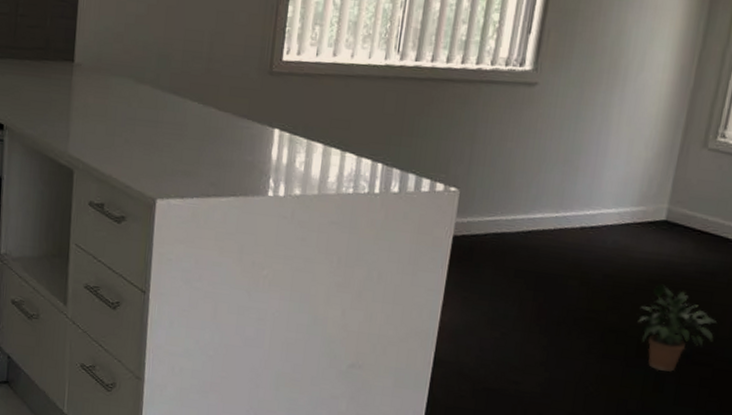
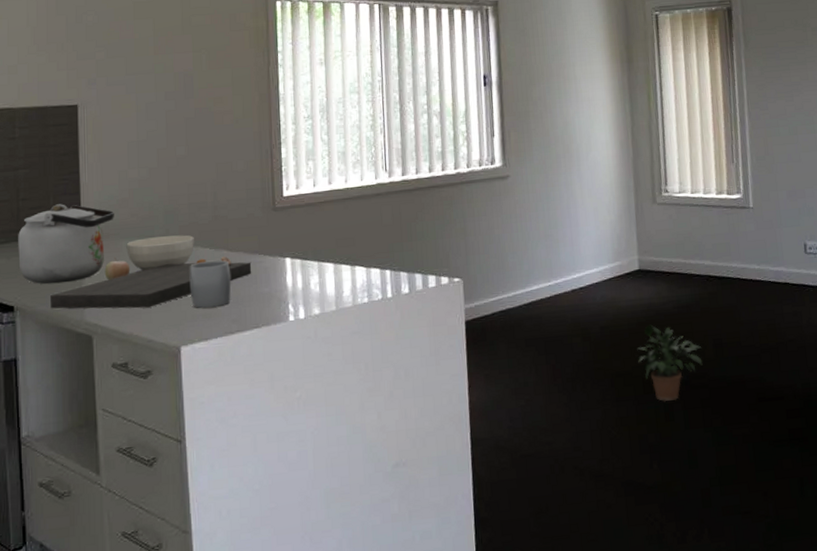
kettle: none [12,26,108,111] -> present [18,204,114,284]
cutting board: none [37,110,239,153] -> present [50,256,252,309]
fruit: none [91,93,117,117] -> present [104,256,131,280]
bowl: none [115,79,184,115] -> present [126,235,194,271]
mug: none [172,115,216,166] -> present [189,260,232,308]

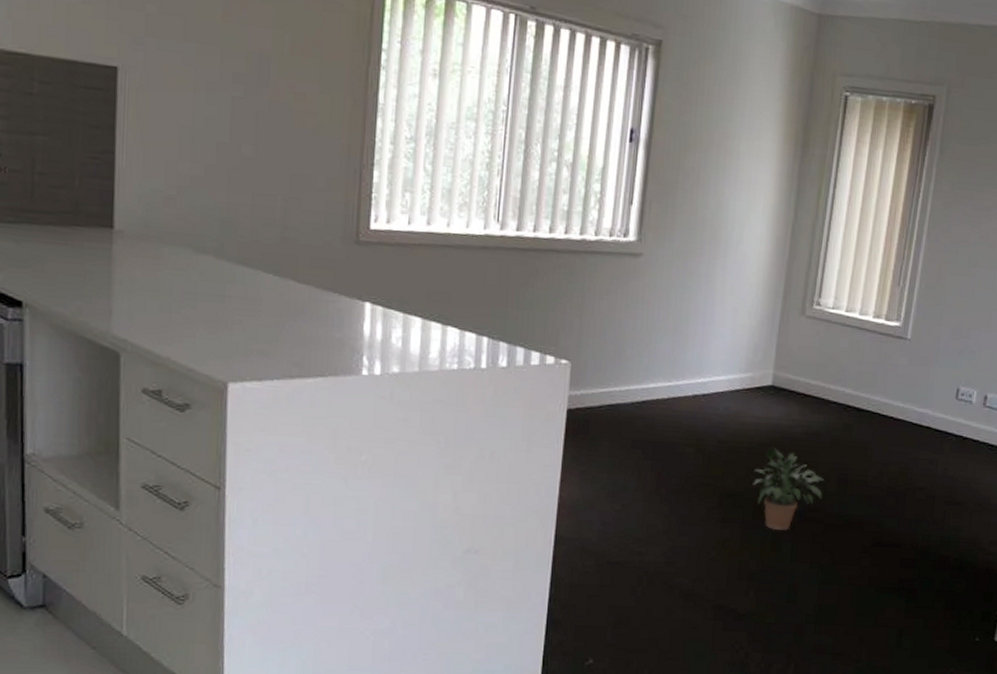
kettle: present [18,204,114,284] -> none [30,187,157,285]
cutting board: present [50,256,252,309] -> none [69,283,323,332]
fruit: present [104,256,131,280] -> none [139,264,173,291]
bowl: present [126,235,194,271] -> none [169,248,255,289]
mug: present [189,260,232,308] -> none [244,289,297,344]

